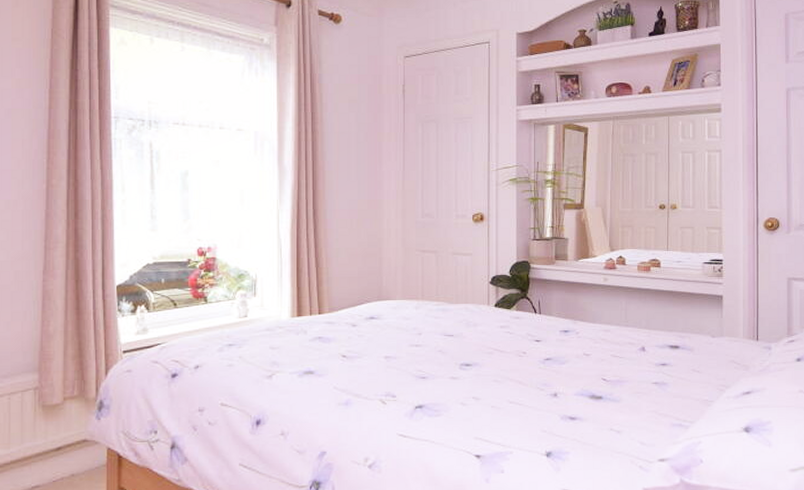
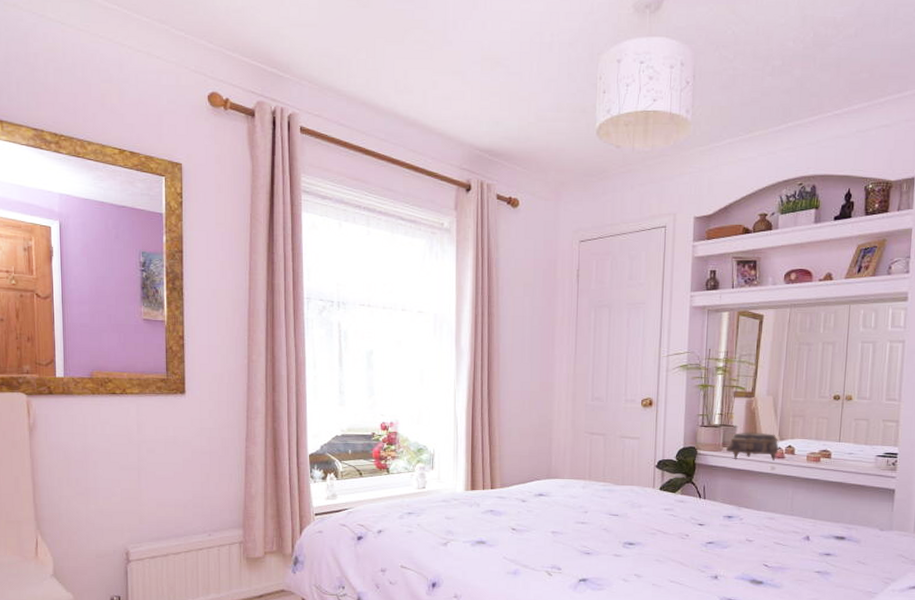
jewelry box: none [558,244,609,272] -> present [725,432,778,460]

